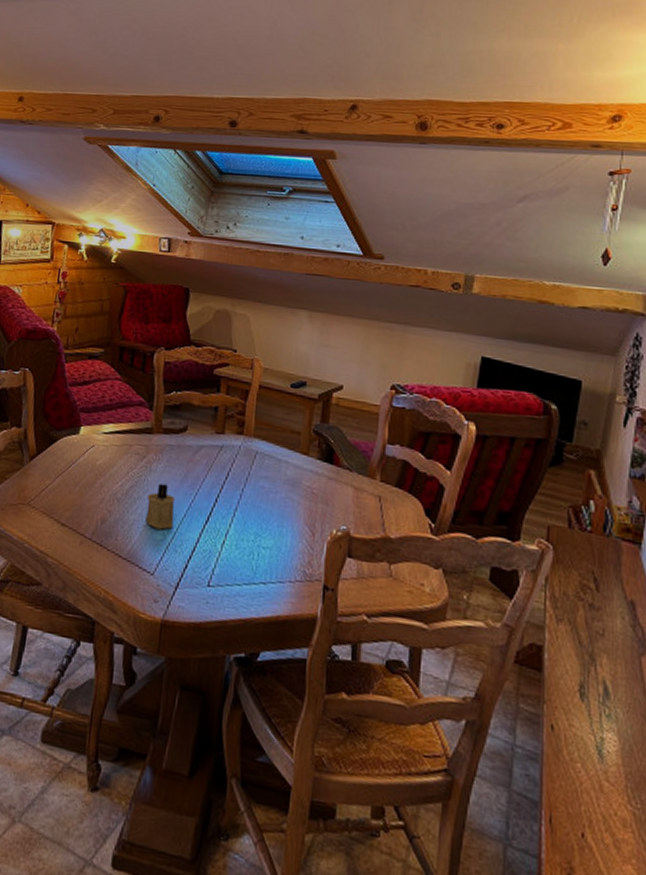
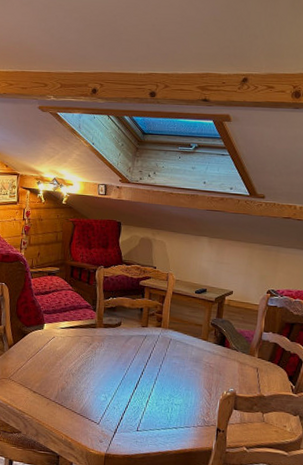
candle: present [145,483,175,530] -> none [93,362,113,394]

